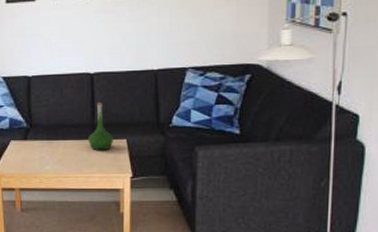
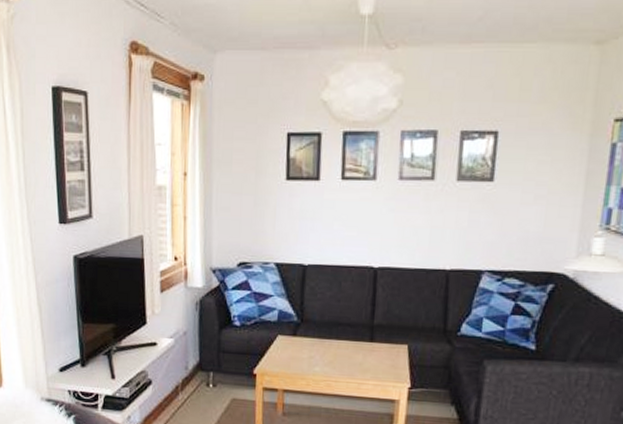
vase: present [88,101,113,151] -> none [365,300,393,356]

